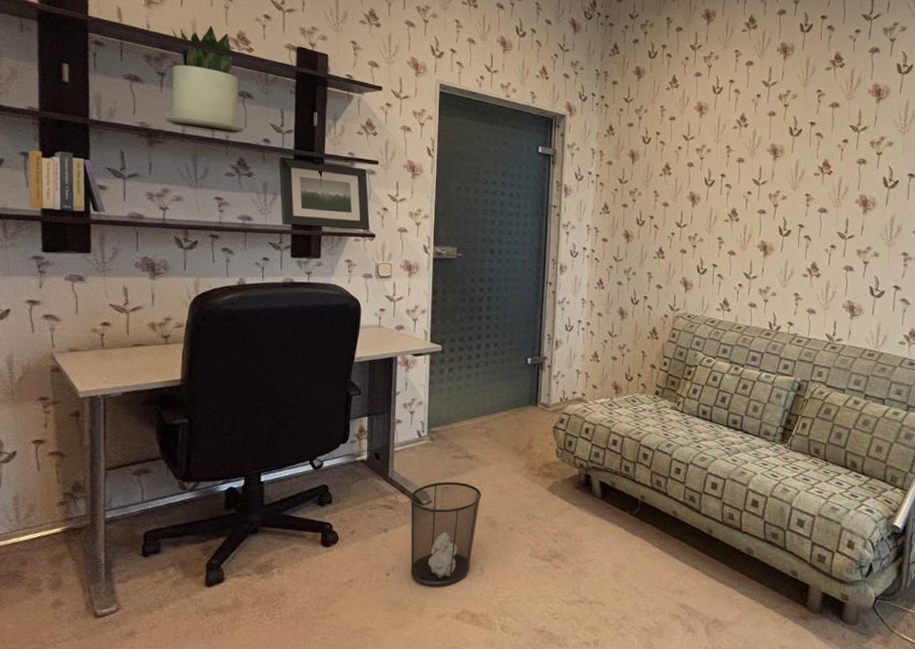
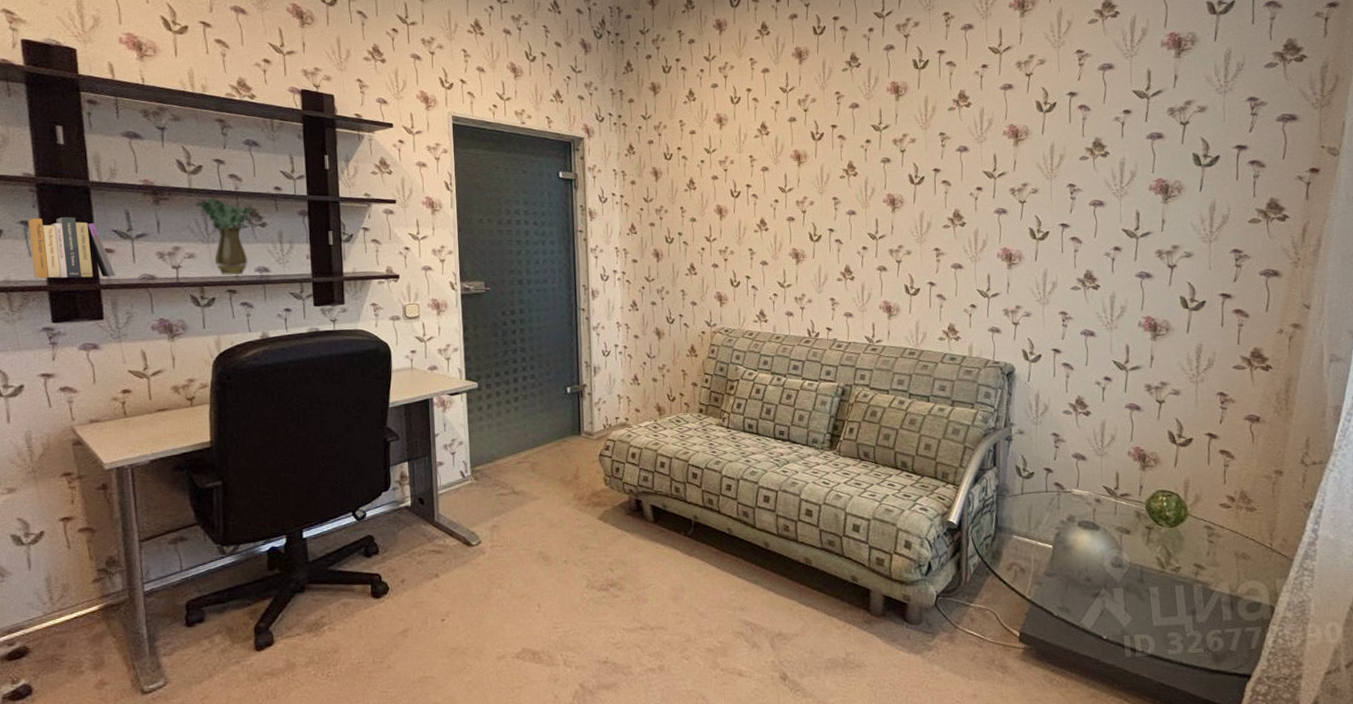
planter: present [164,26,245,134] -> none [167,75,254,185]
vase: none [187,143,242,222] -> present [196,196,253,276]
picture frame: present [278,156,370,231] -> none [291,203,394,274]
waste bin: present [410,481,482,587] -> none [458,519,532,629]

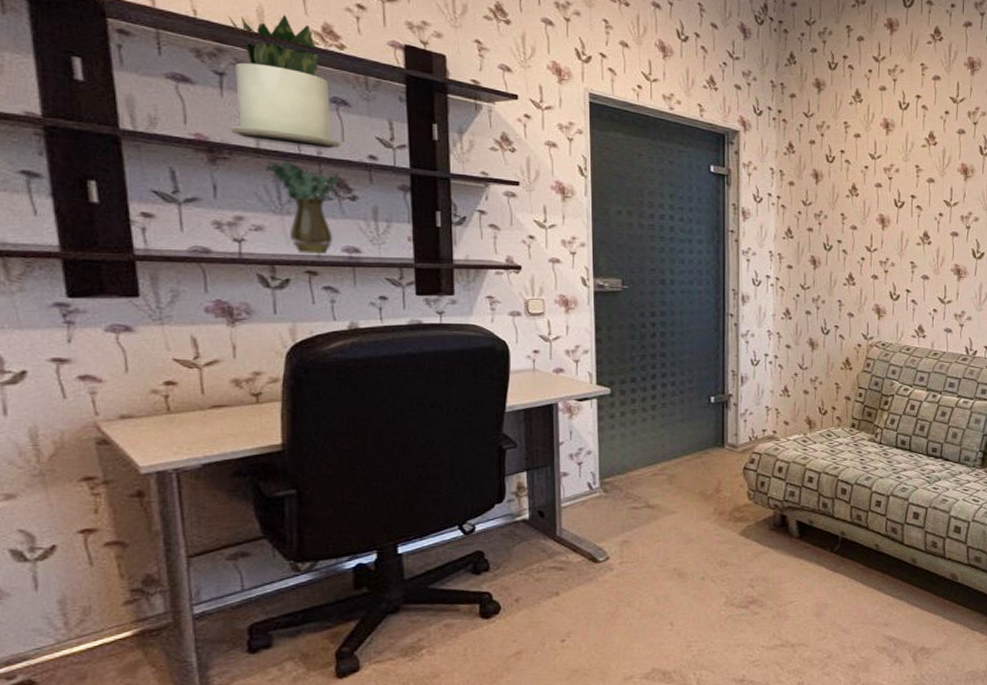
books: present [28,217,115,279] -> none [32,168,155,247]
planter: none [167,75,254,185] -> present [228,15,343,149]

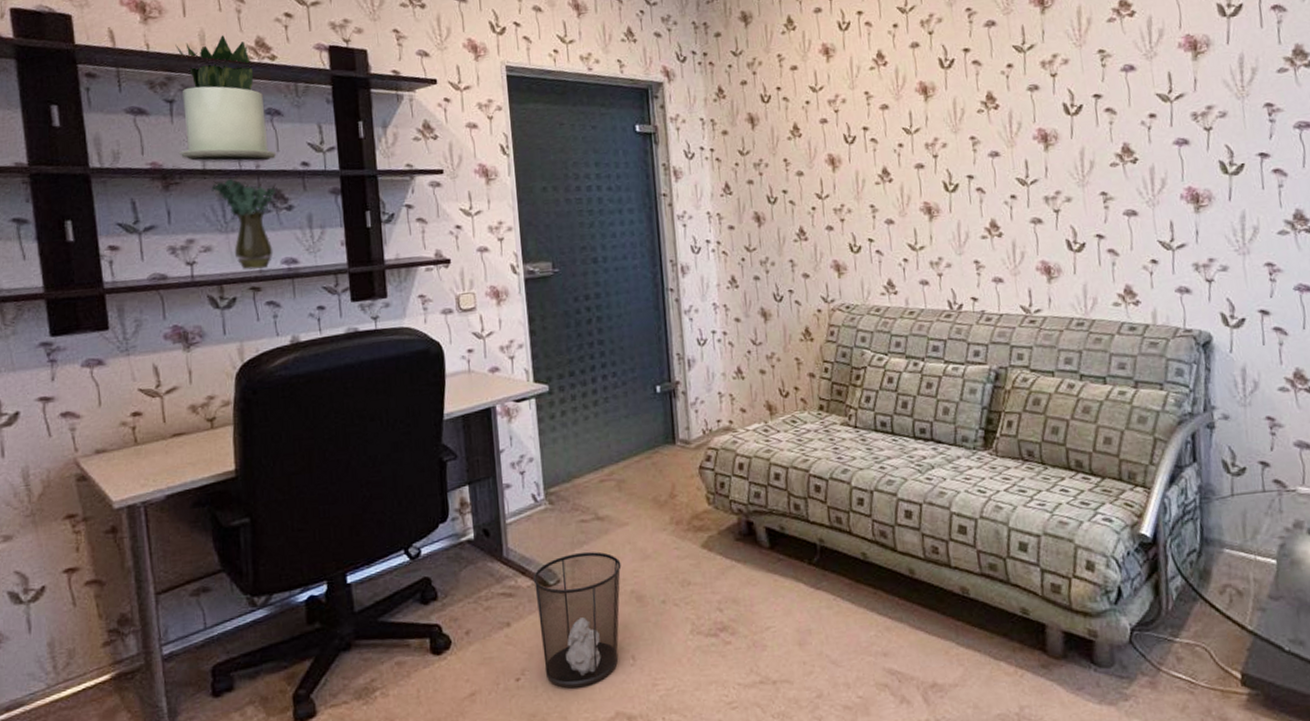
waste bin: none [583,534,667,649] -> present [533,551,622,689]

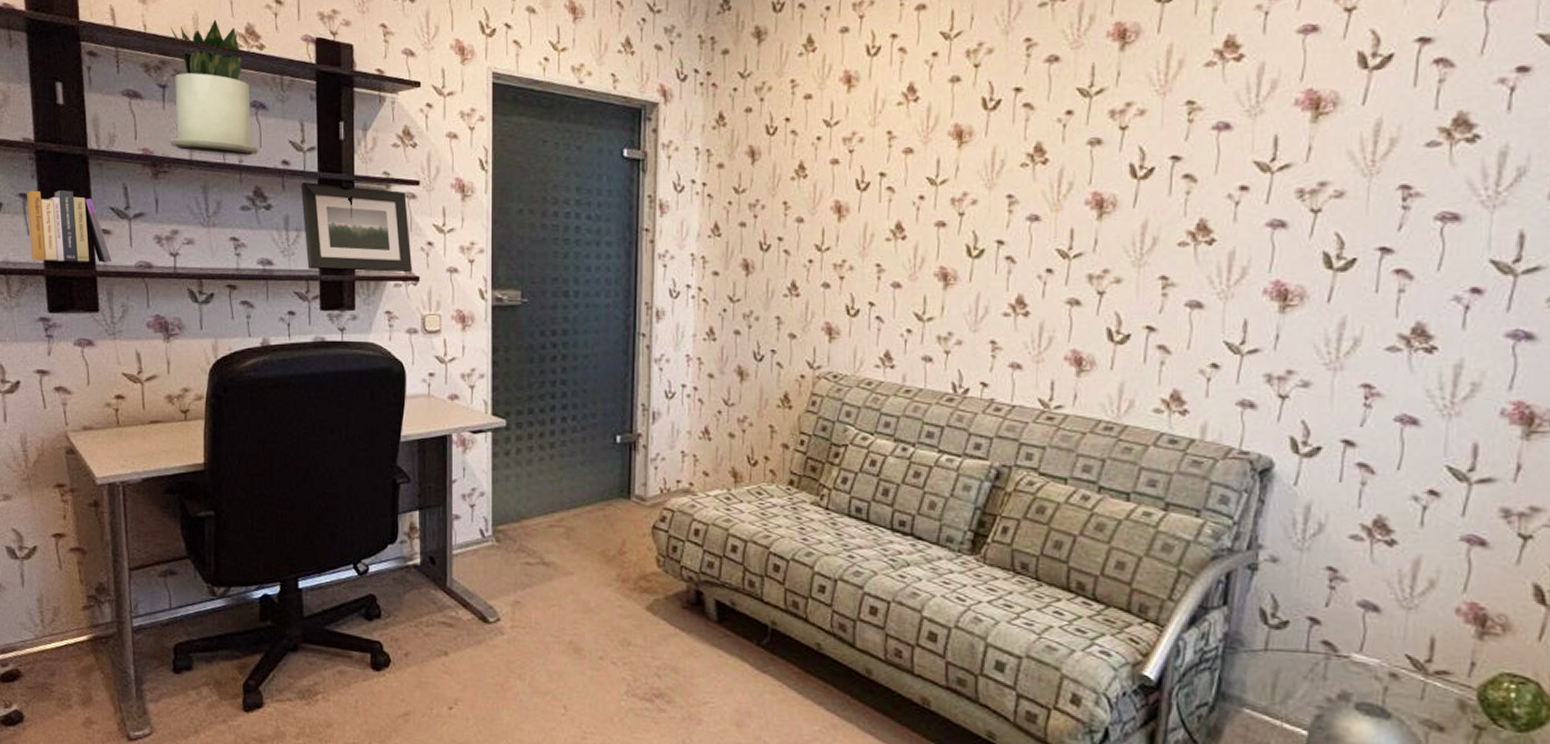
books: none [21,210,121,285] -> present [27,190,111,263]
vase: present [211,176,277,271] -> none [196,170,258,268]
picture frame: none [322,180,443,263] -> present [300,181,413,273]
waste bin: present [533,551,622,689] -> none [473,594,562,728]

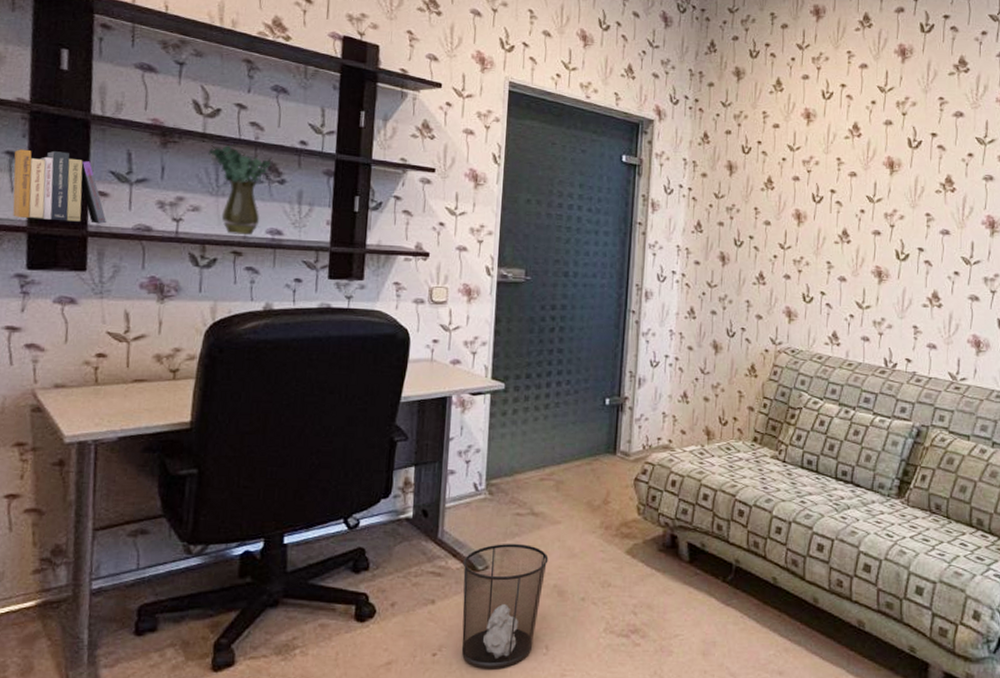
planter: present [168,20,260,157] -> none [181,9,279,134]
vase: none [196,170,258,268] -> present [208,144,273,236]
picture frame: present [300,181,413,273] -> none [317,161,424,249]
waste bin: none [473,594,562,728] -> present [461,543,549,669]

